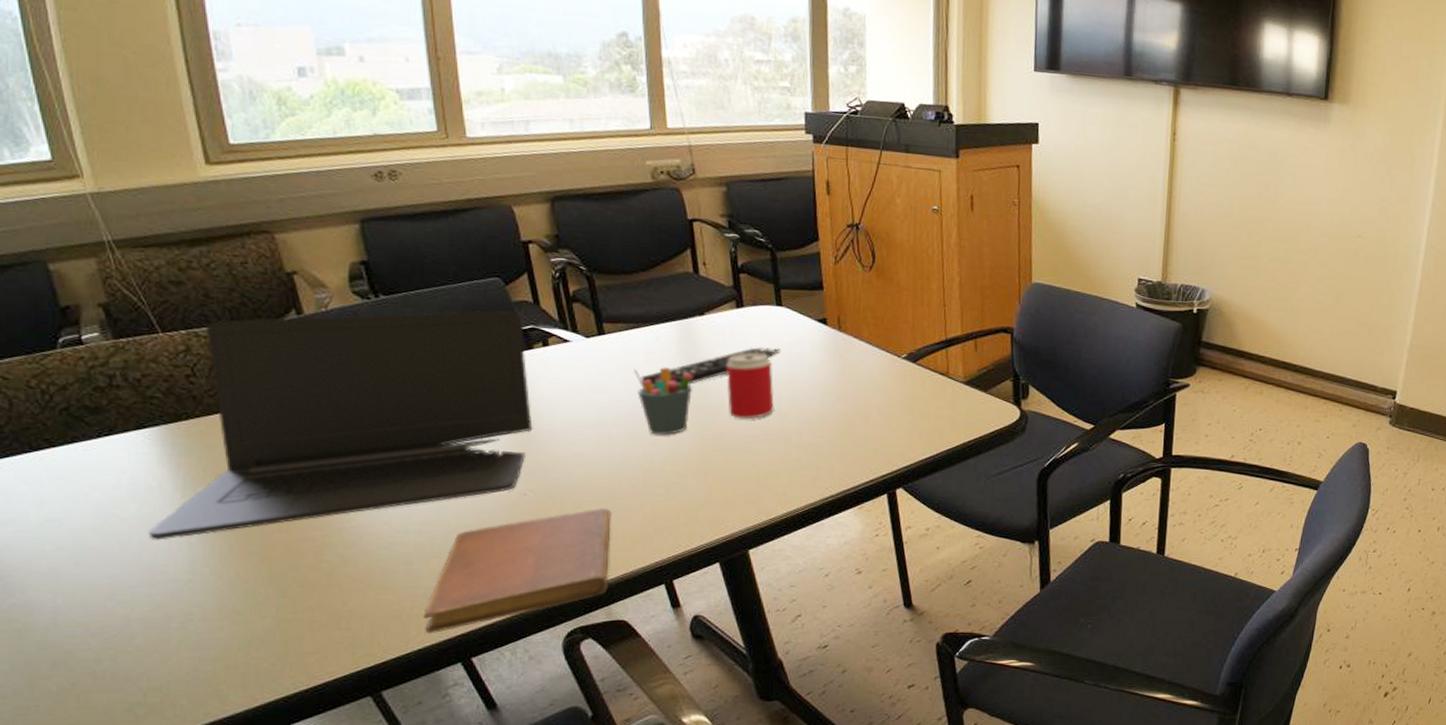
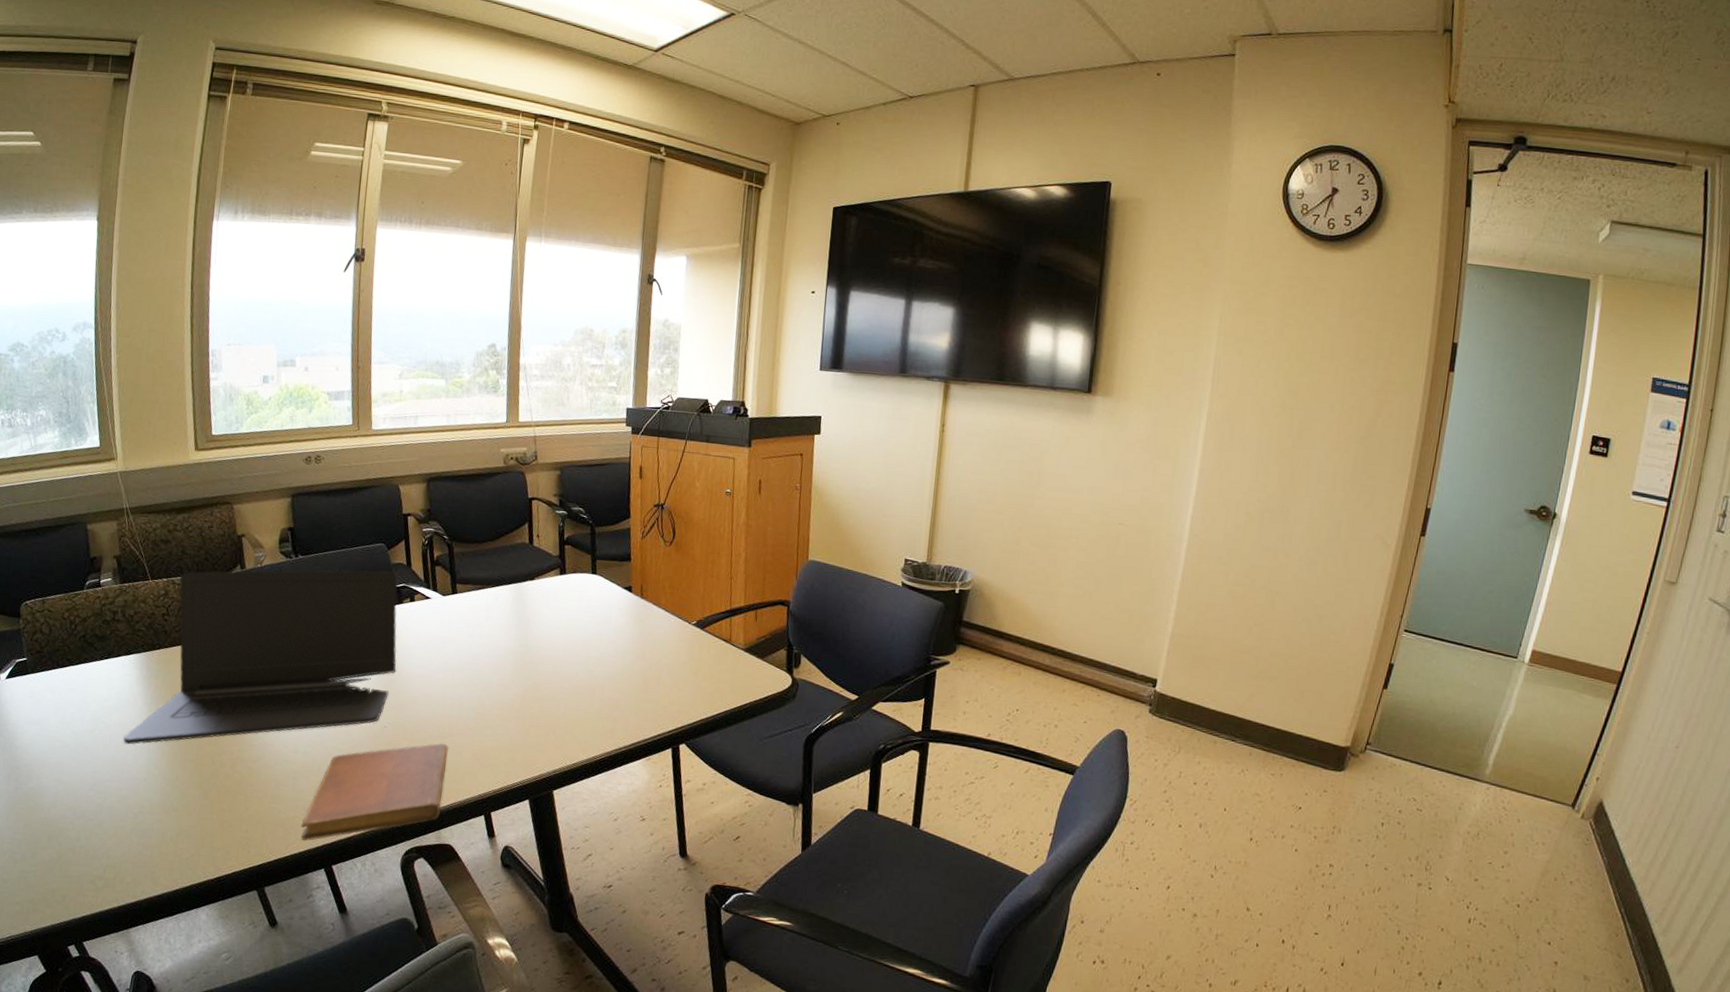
pen holder: present [634,367,693,435] -> none [476,623,522,683]
remote control: present [641,347,781,387] -> none [481,609,593,640]
beverage can: present [726,352,775,420] -> none [546,614,585,674]

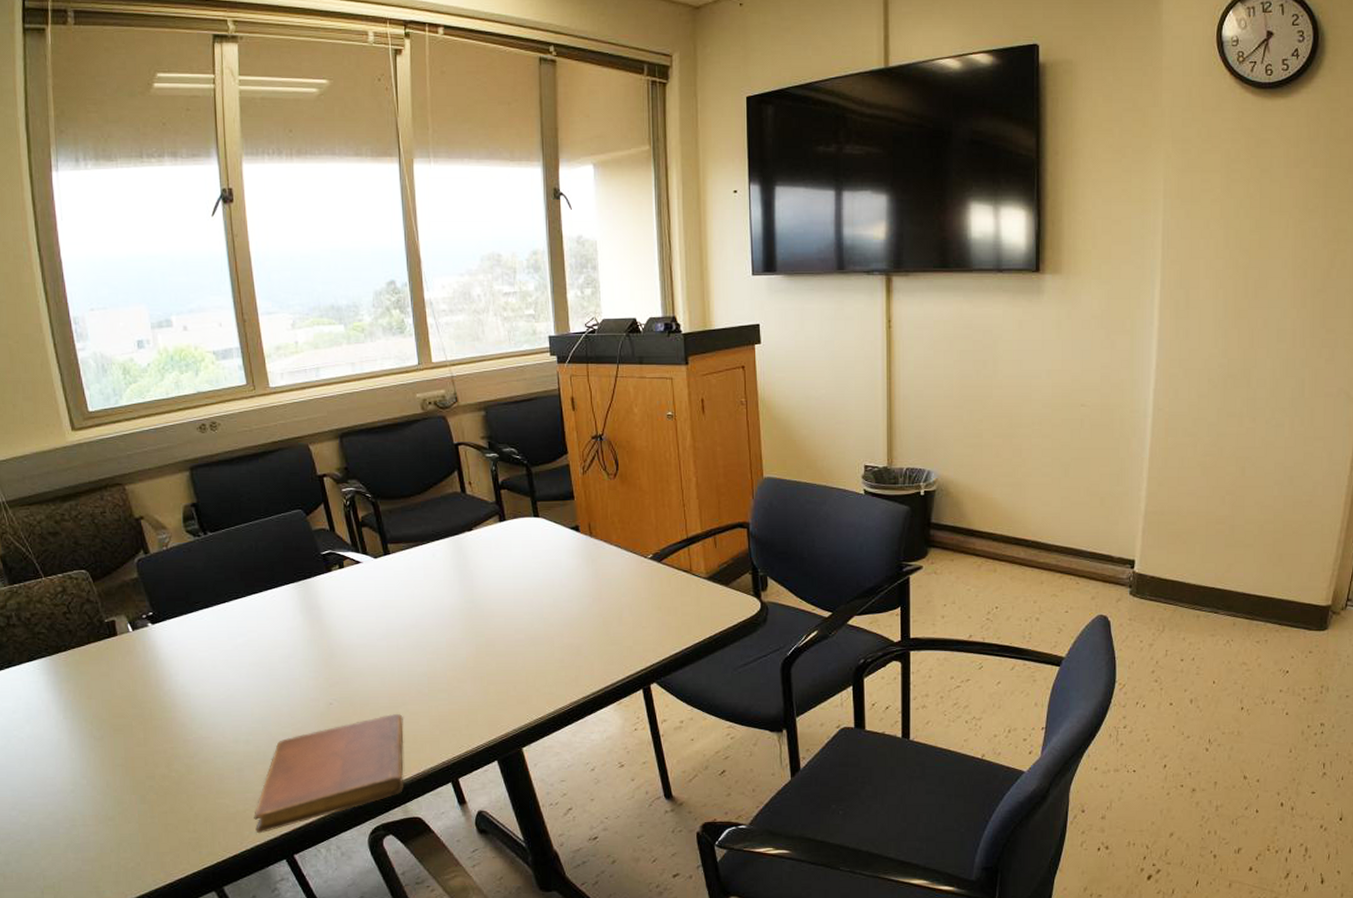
laptop: present [123,570,397,745] -> none [40,538,335,757]

